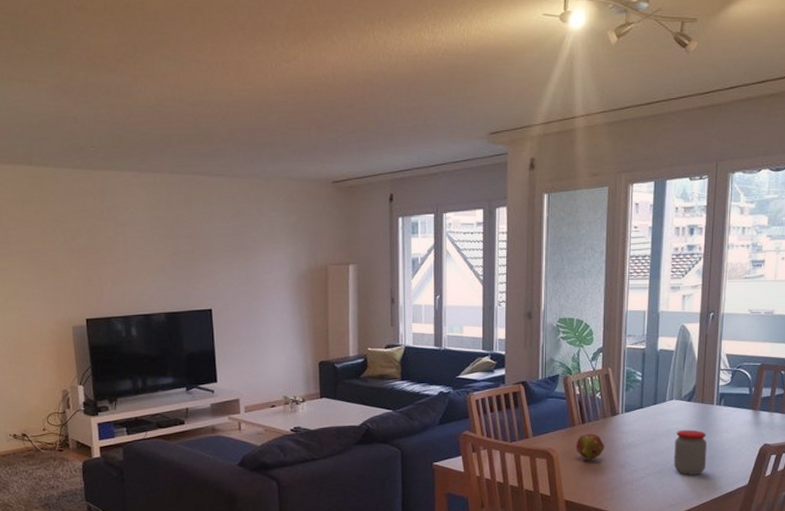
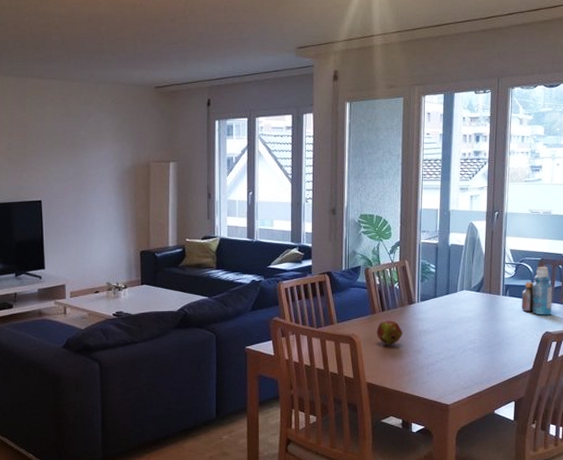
jar: present [673,429,707,475] -> none [465,318,495,360]
bottle: none [737,372,773,426] -> present [521,266,552,315]

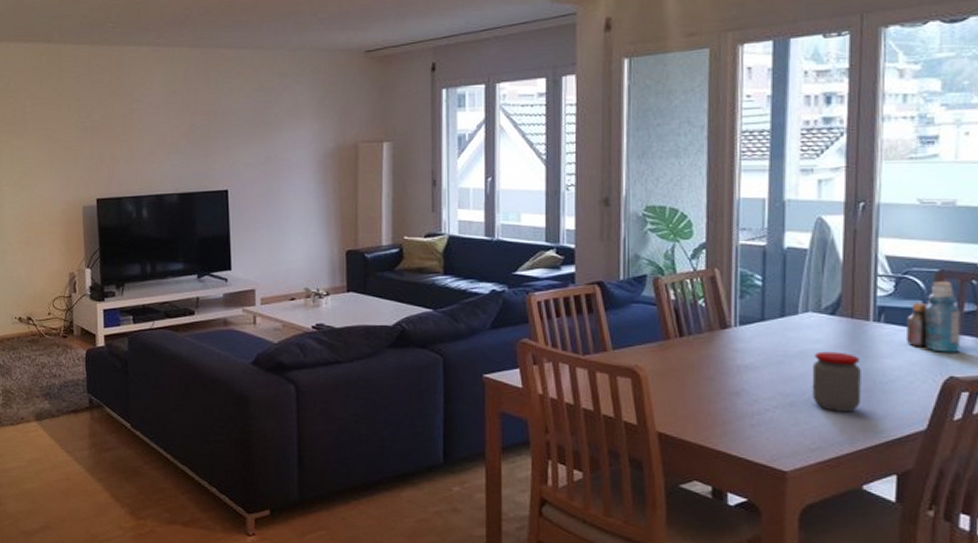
fruit: present [376,320,403,344] -> none [671,349,713,382]
jar: none [465,318,495,360] -> present [812,351,861,412]

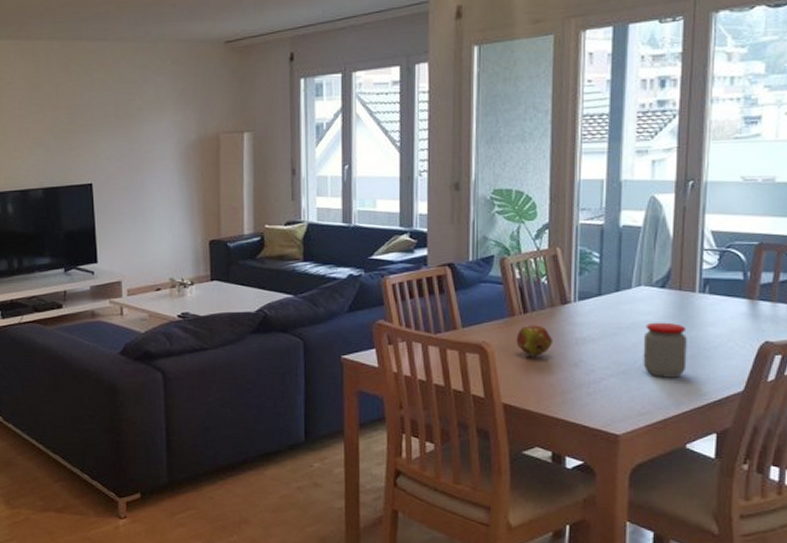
fruit: none [671,349,713,382] -> present [516,325,554,356]
bottle: present [905,280,961,353] -> none [727,252,776,320]

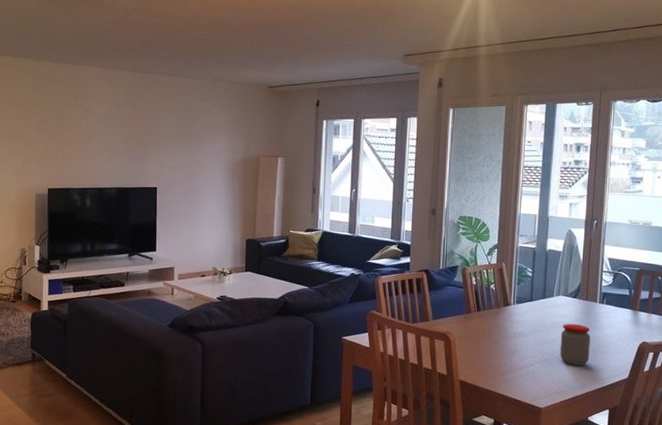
fruit: present [516,325,554,356] -> none [471,320,498,344]

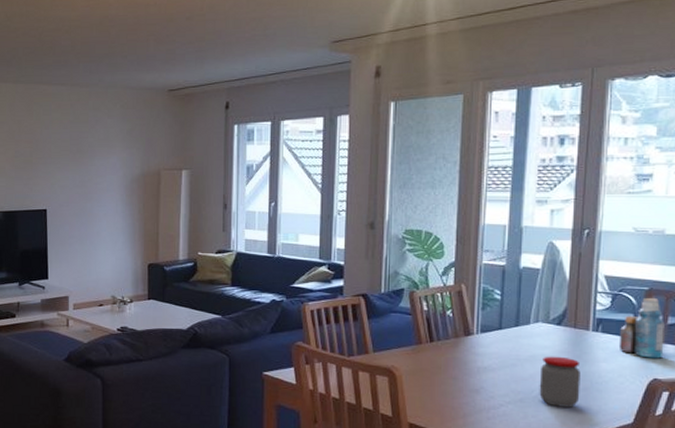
bottle: none [618,276,651,326] -> present [618,297,665,359]

